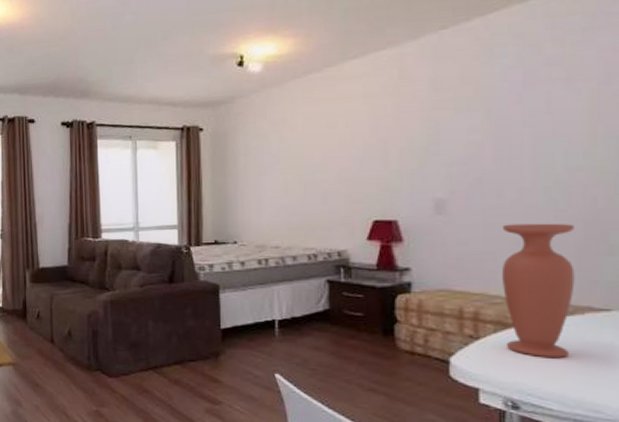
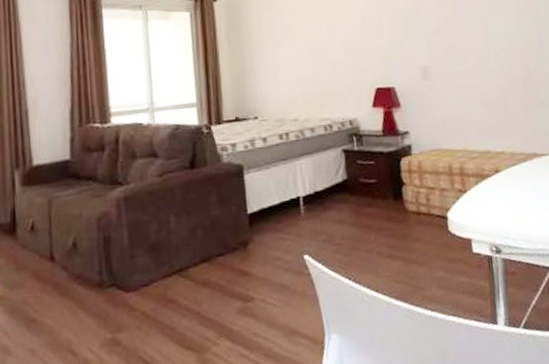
vase: present [502,223,575,359] -> none [470,84,527,202]

